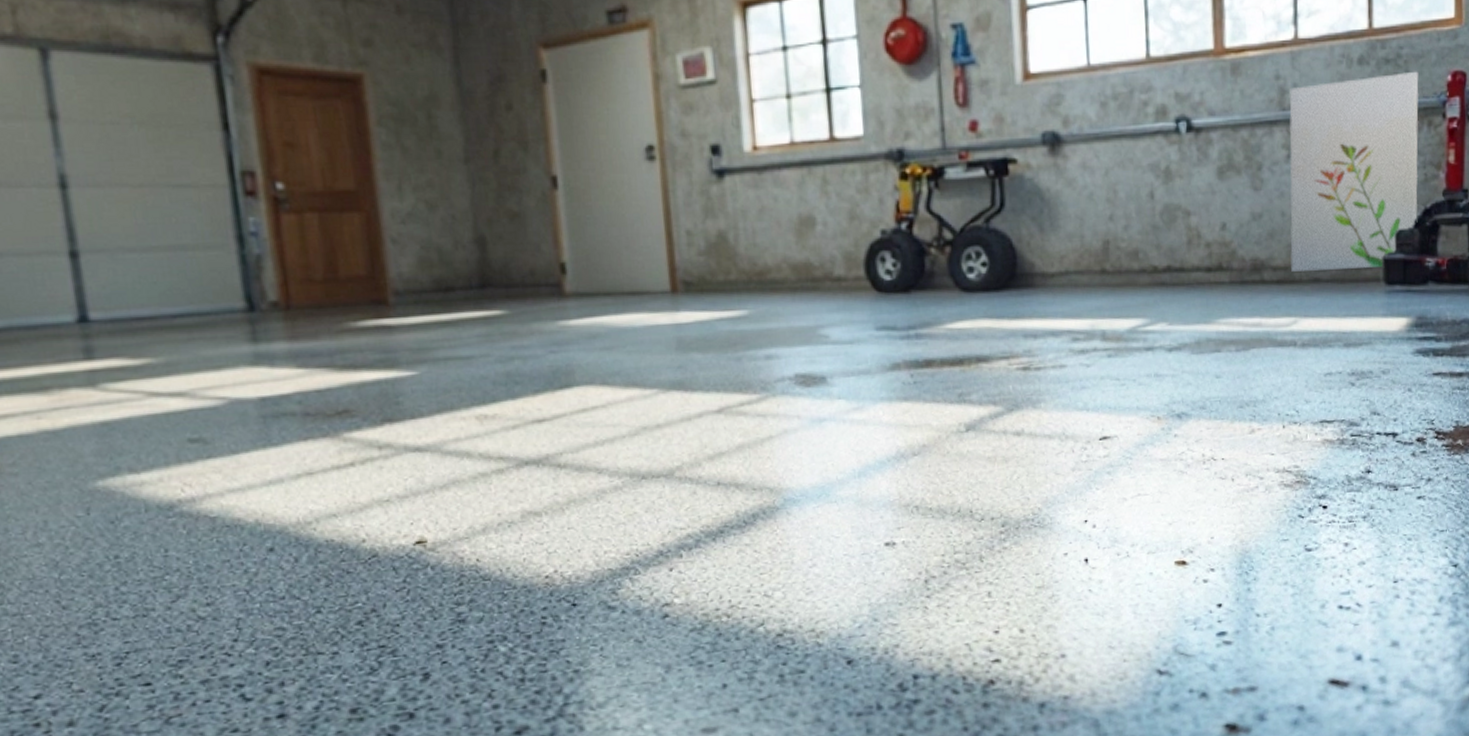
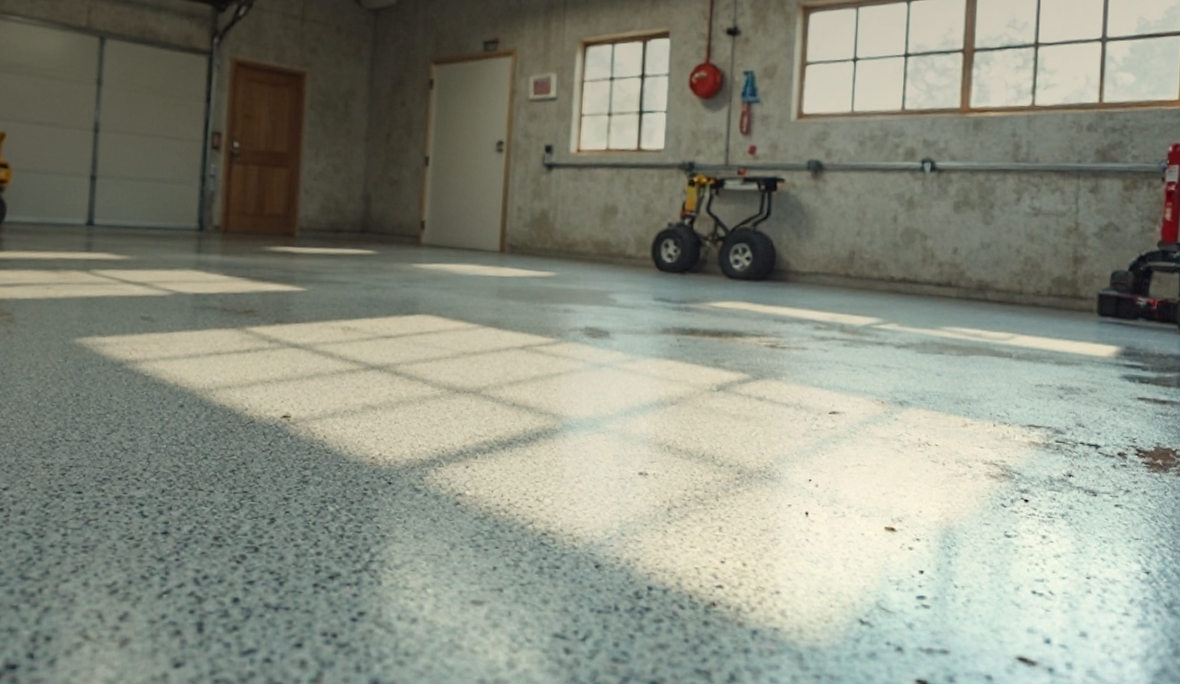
wall art: present [1289,71,1419,272] -> none [1013,140,1142,300]

